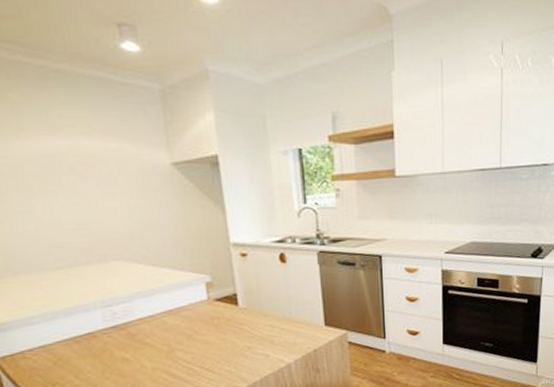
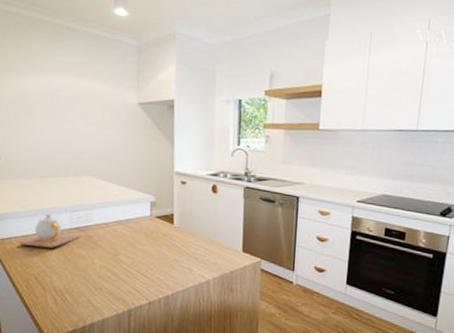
teapot: none [36,314,120,359] -> present [19,213,81,248]

